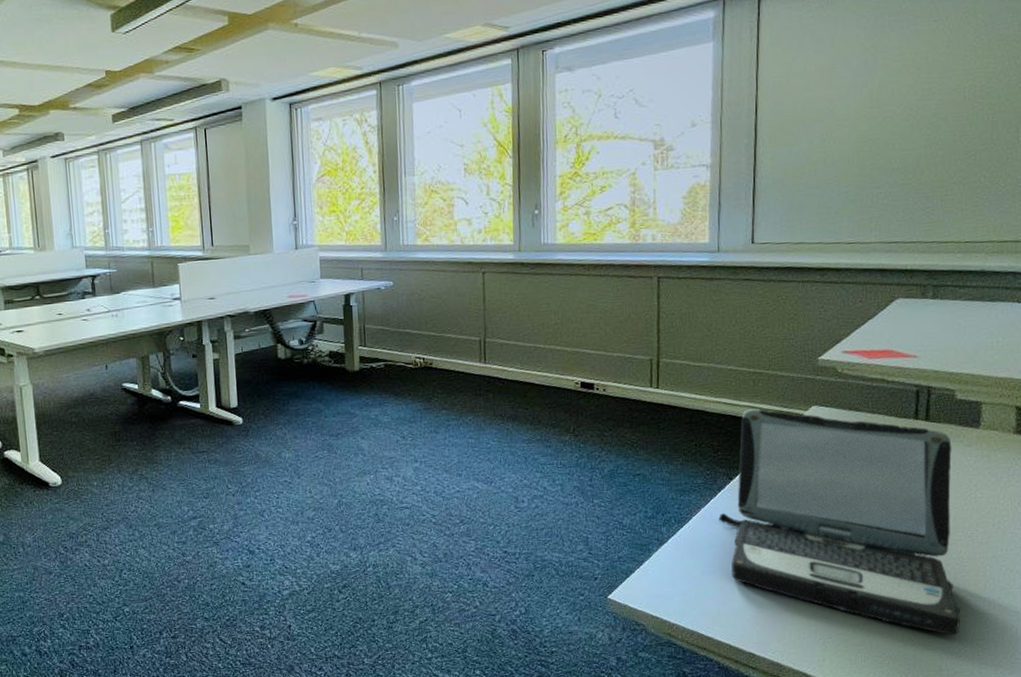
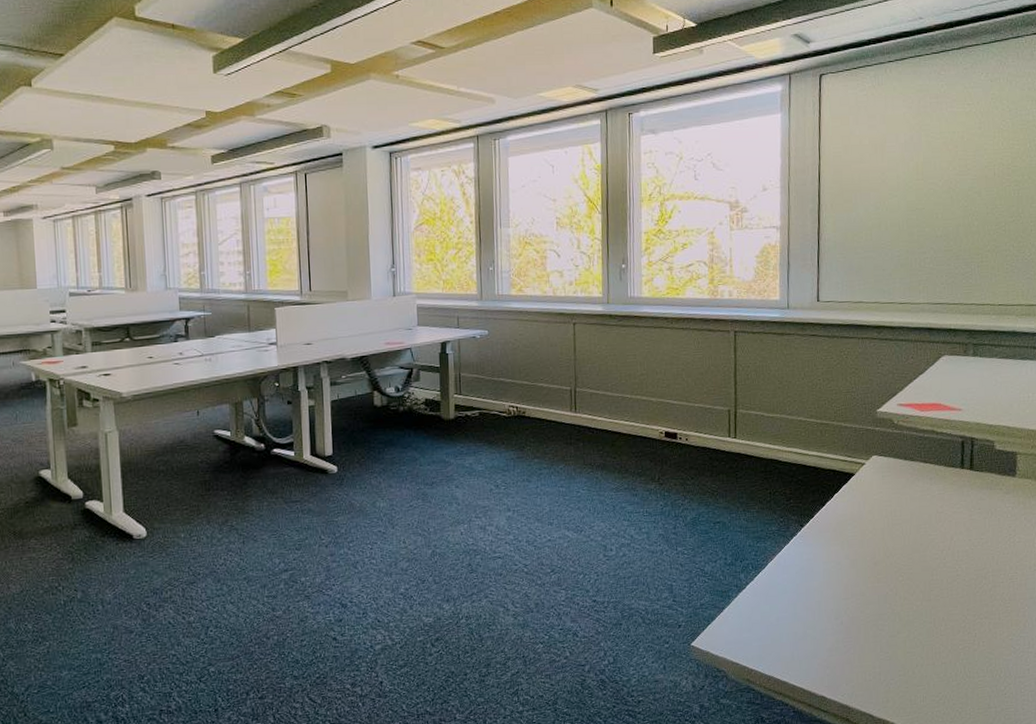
laptop: present [719,409,961,635] -> none [792,458,1005,674]

